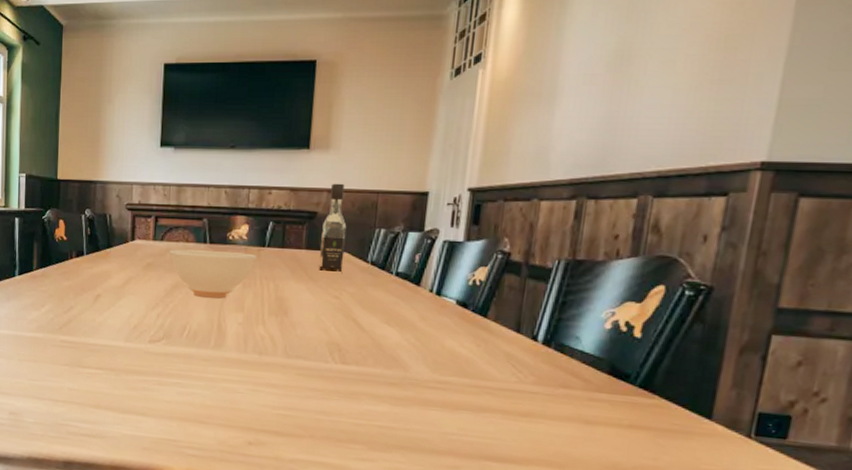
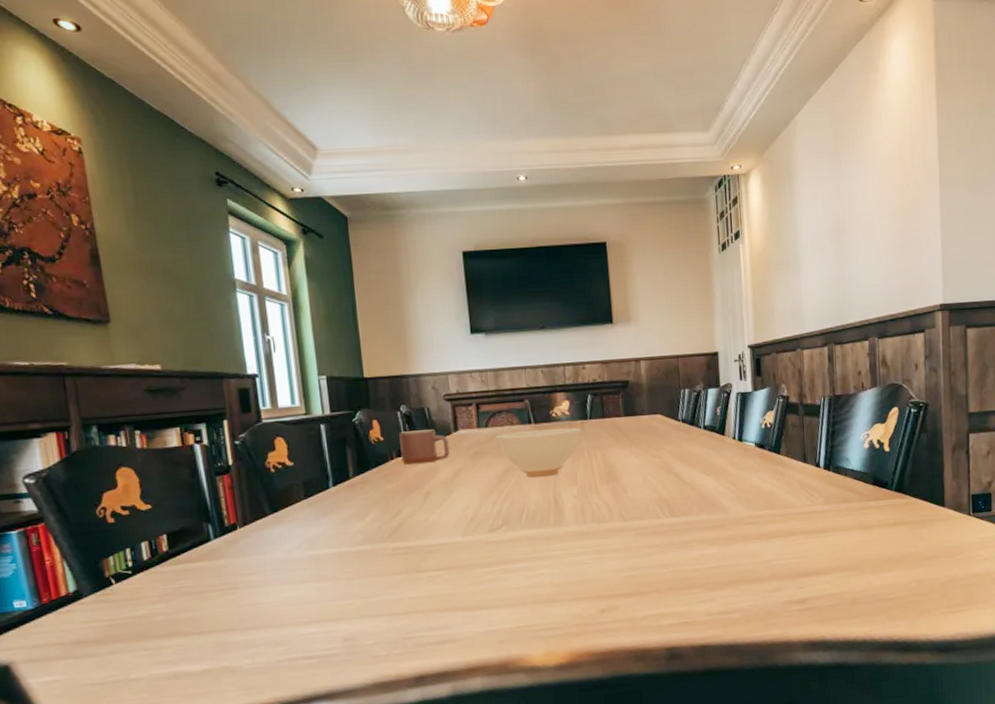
mug: none [79,234,124,270] -> present [399,429,450,467]
bottle: present [319,183,347,274] -> none [635,352,660,435]

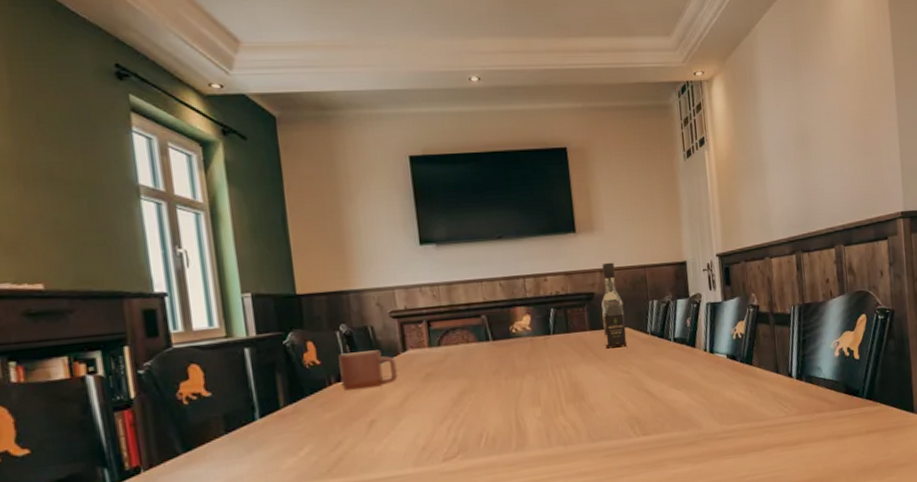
bowl: present [496,428,582,478] -> none [450,344,545,400]
bottle: none [635,352,660,435] -> present [601,262,628,349]

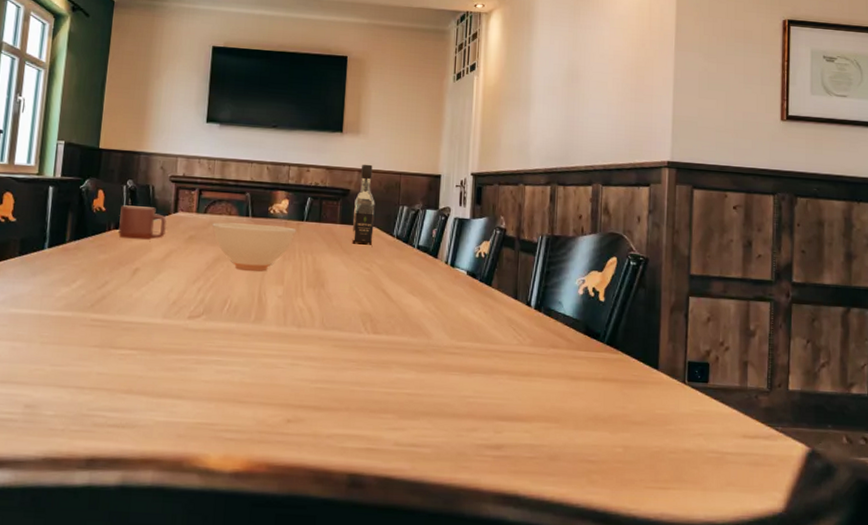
bowl: none [450,344,545,400] -> present [212,222,297,272]

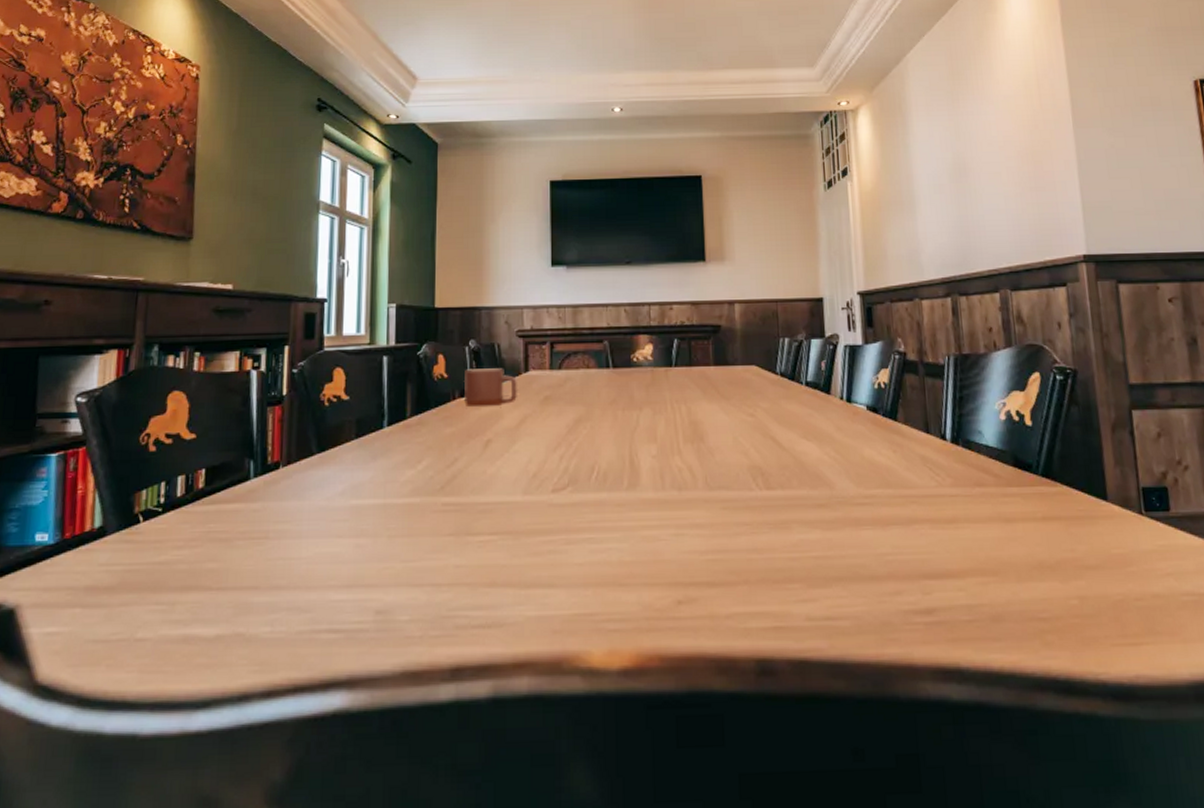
bowl: present [212,222,297,272] -> none [569,375,665,432]
bottle: present [352,164,375,248] -> none [728,294,754,389]

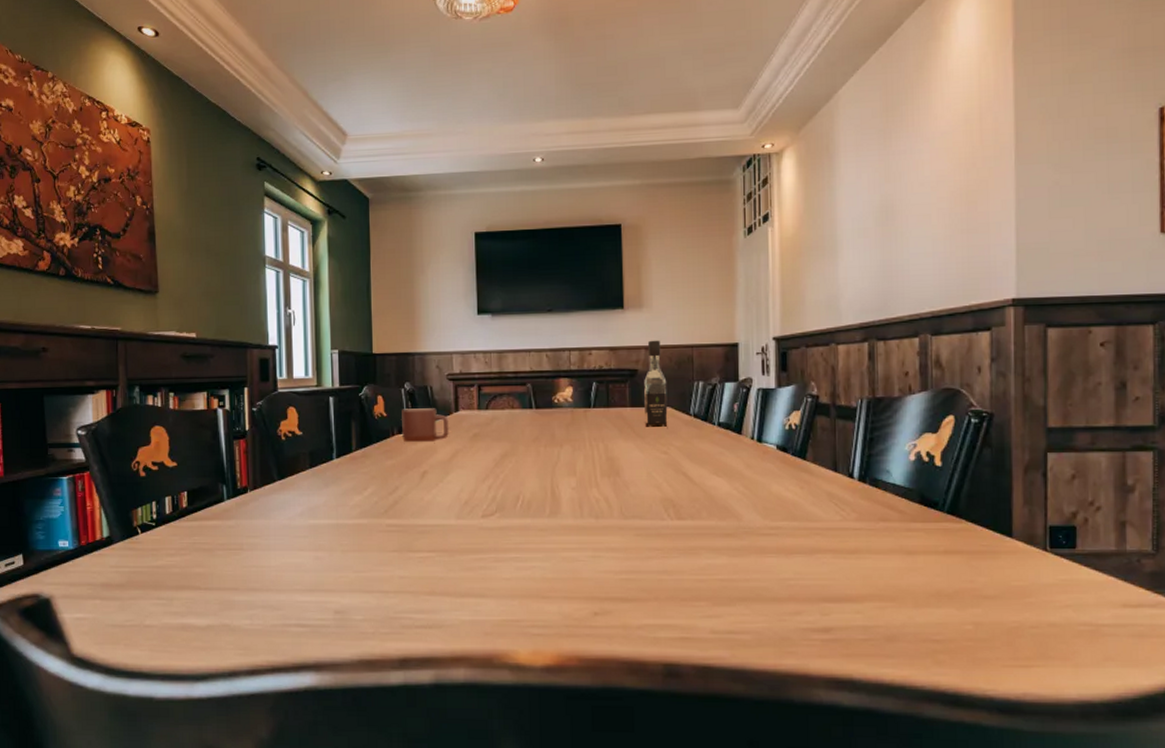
bottle: none [728,294,754,389] -> present [644,340,668,429]

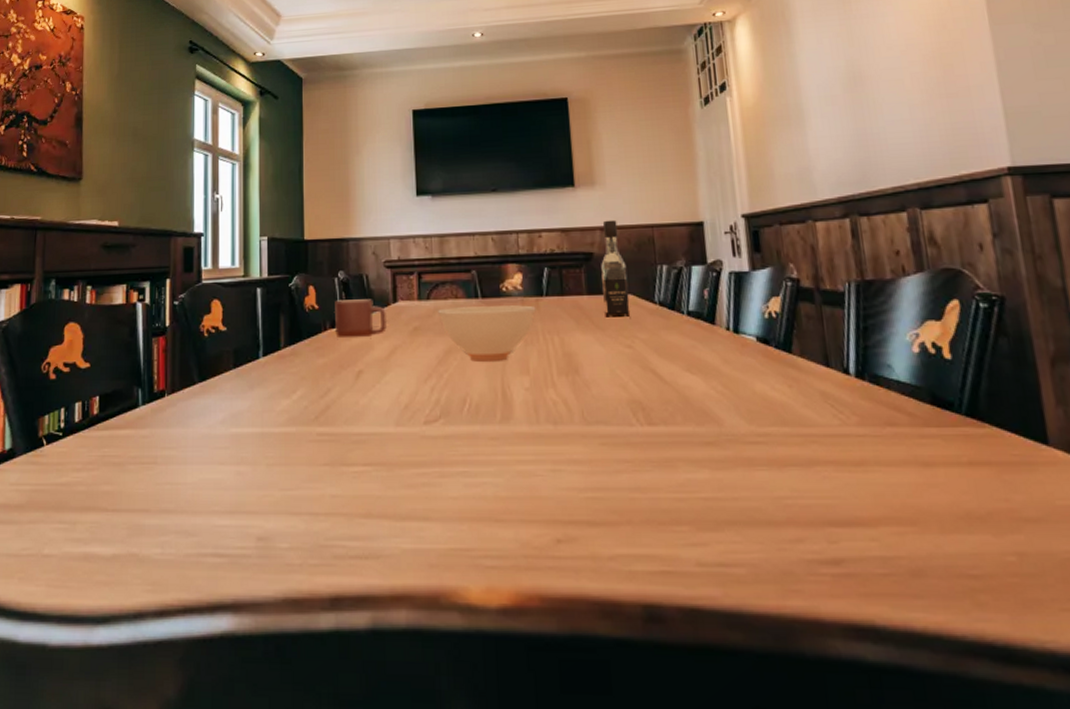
bowl: none [496,415,584,466] -> present [438,305,536,363]

